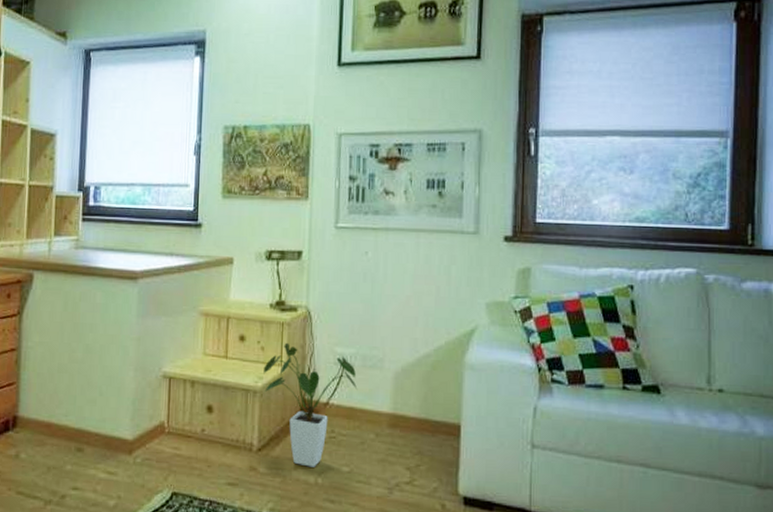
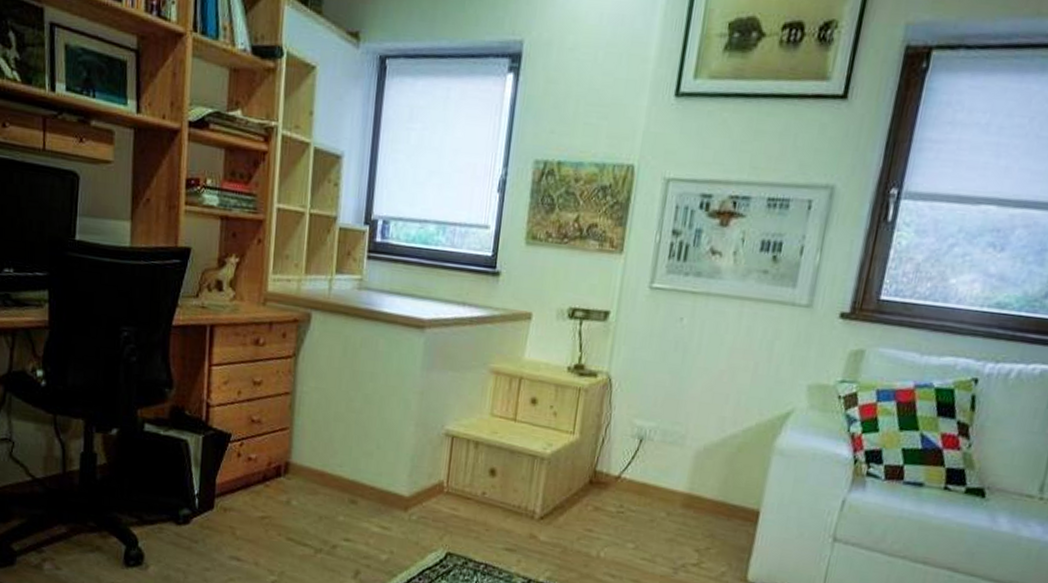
house plant: present [263,342,358,467] -> none [552,409,654,541]

